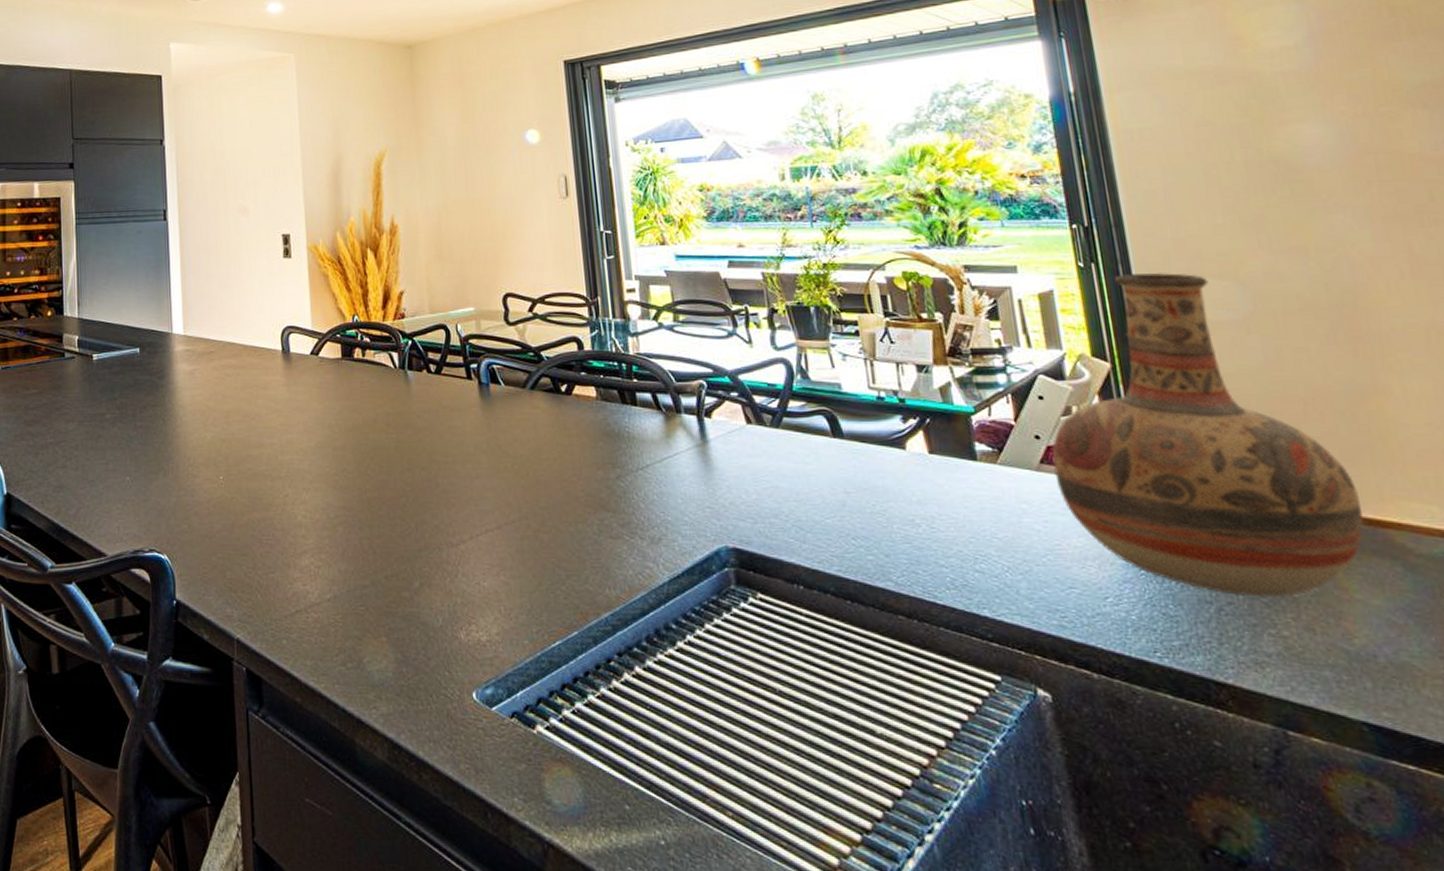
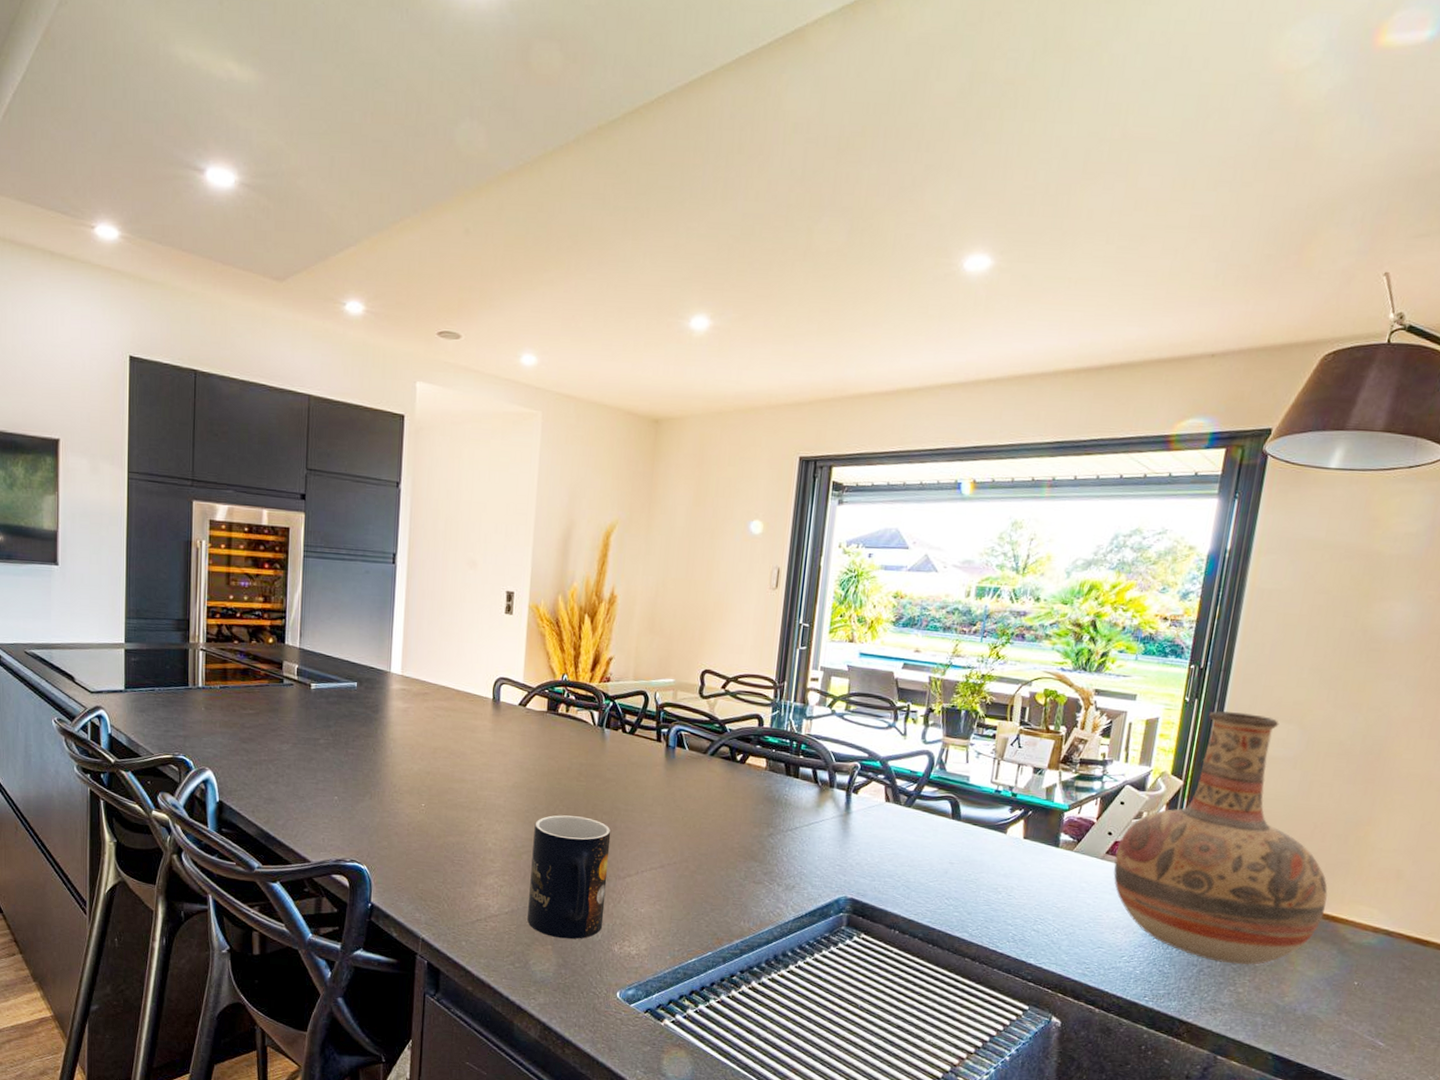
mug: none [346,475,442,628] -> present [527,815,611,939]

